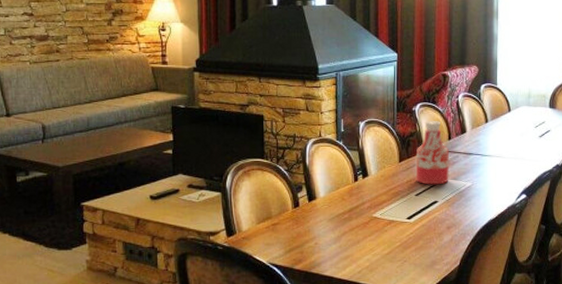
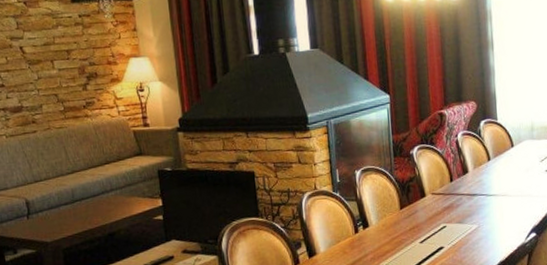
bottle: present [415,121,450,185] -> none [417,163,454,231]

